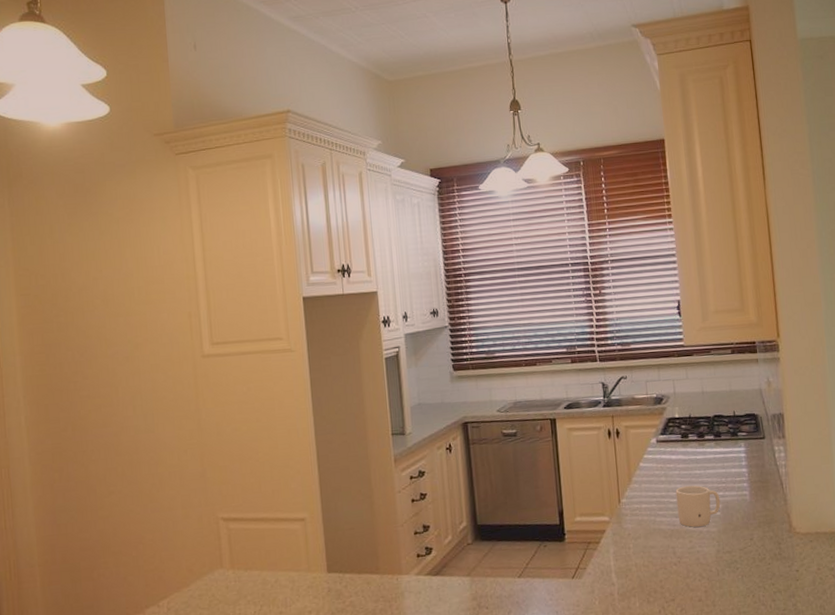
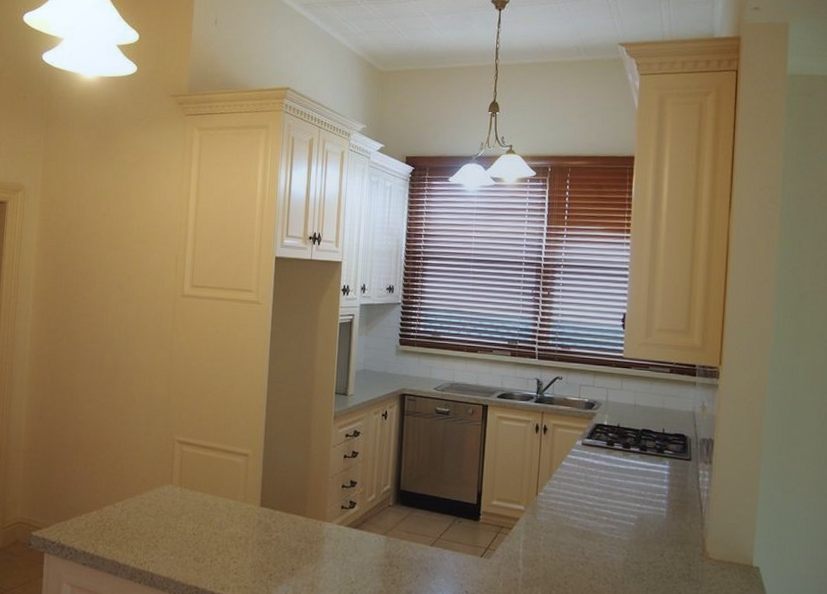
mug: present [675,485,721,528] -> none [592,491,637,534]

